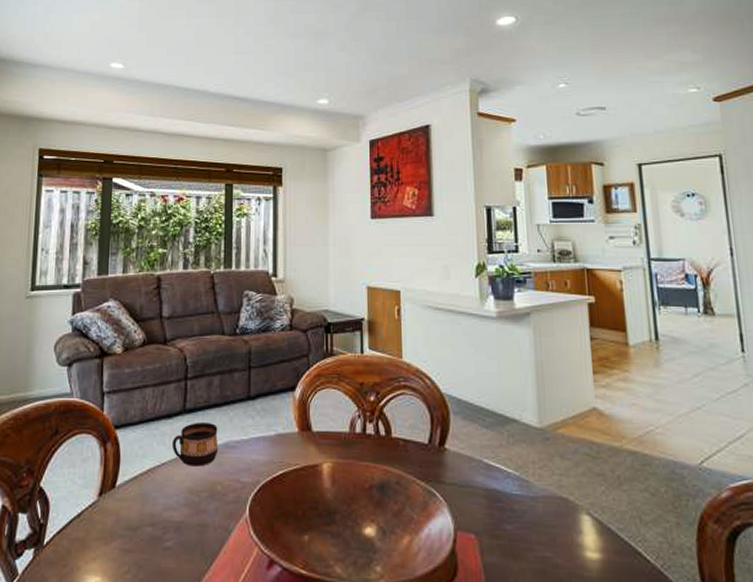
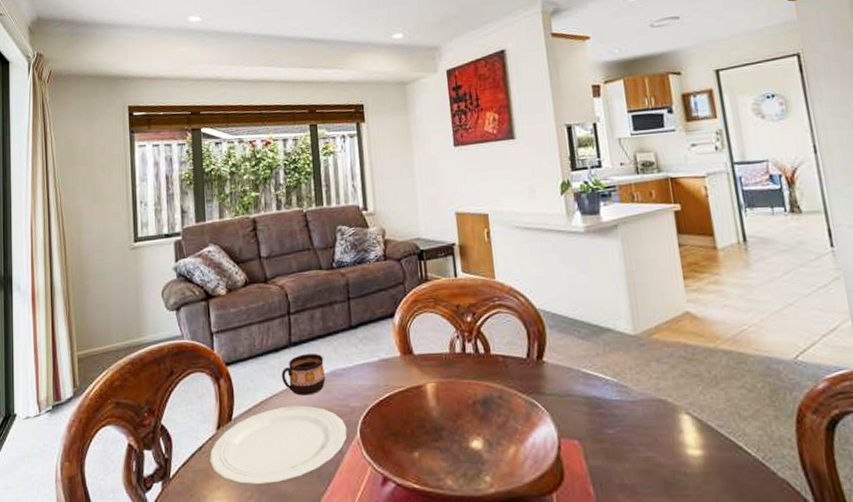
plate: none [87,476,236,560] -> present [209,405,347,485]

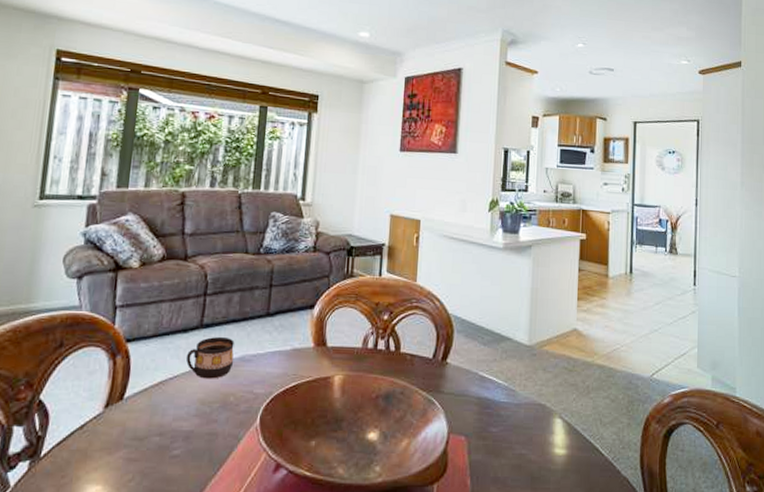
plate: present [209,405,347,485] -> none [90,388,248,468]

